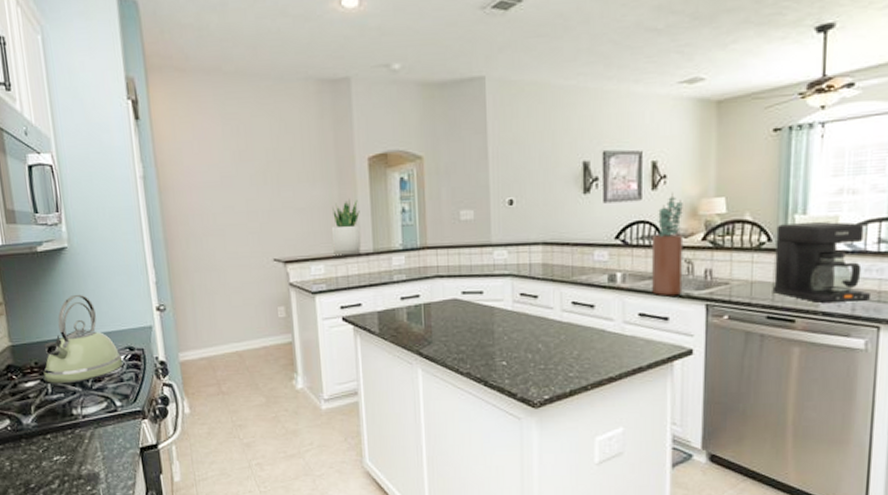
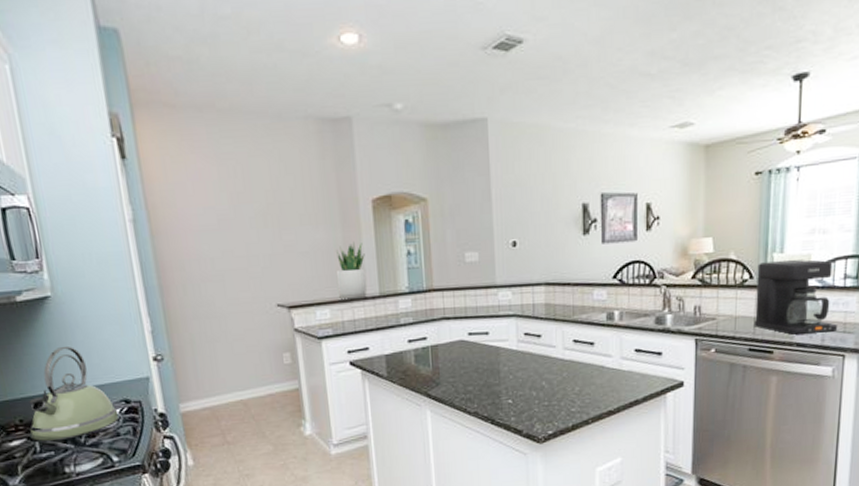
vase: present [651,192,684,297] -> none [646,233,675,333]

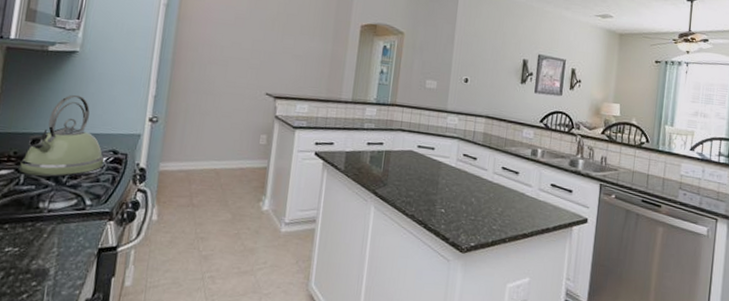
planter: present [335,242,367,300] -> none [318,55,347,101]
coffee maker: present [753,259,838,335] -> none [647,131,713,198]

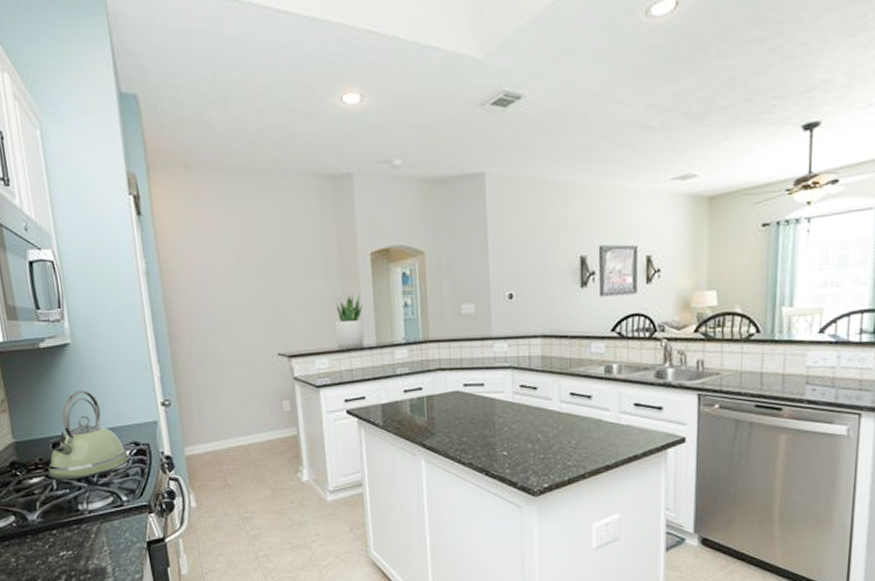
planter: none [318,55,347,101] -> present [334,294,365,350]

